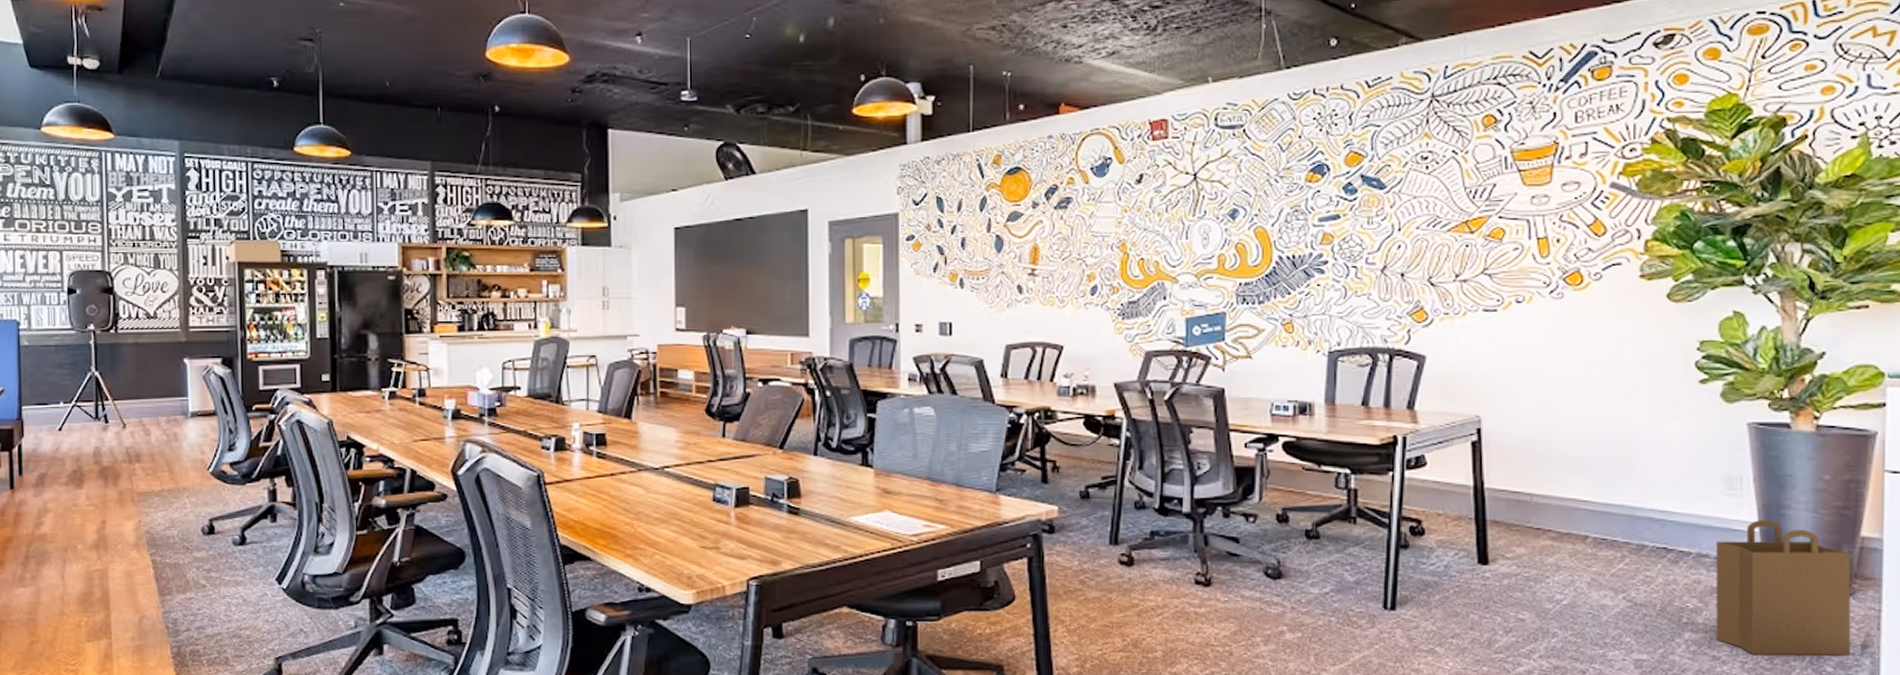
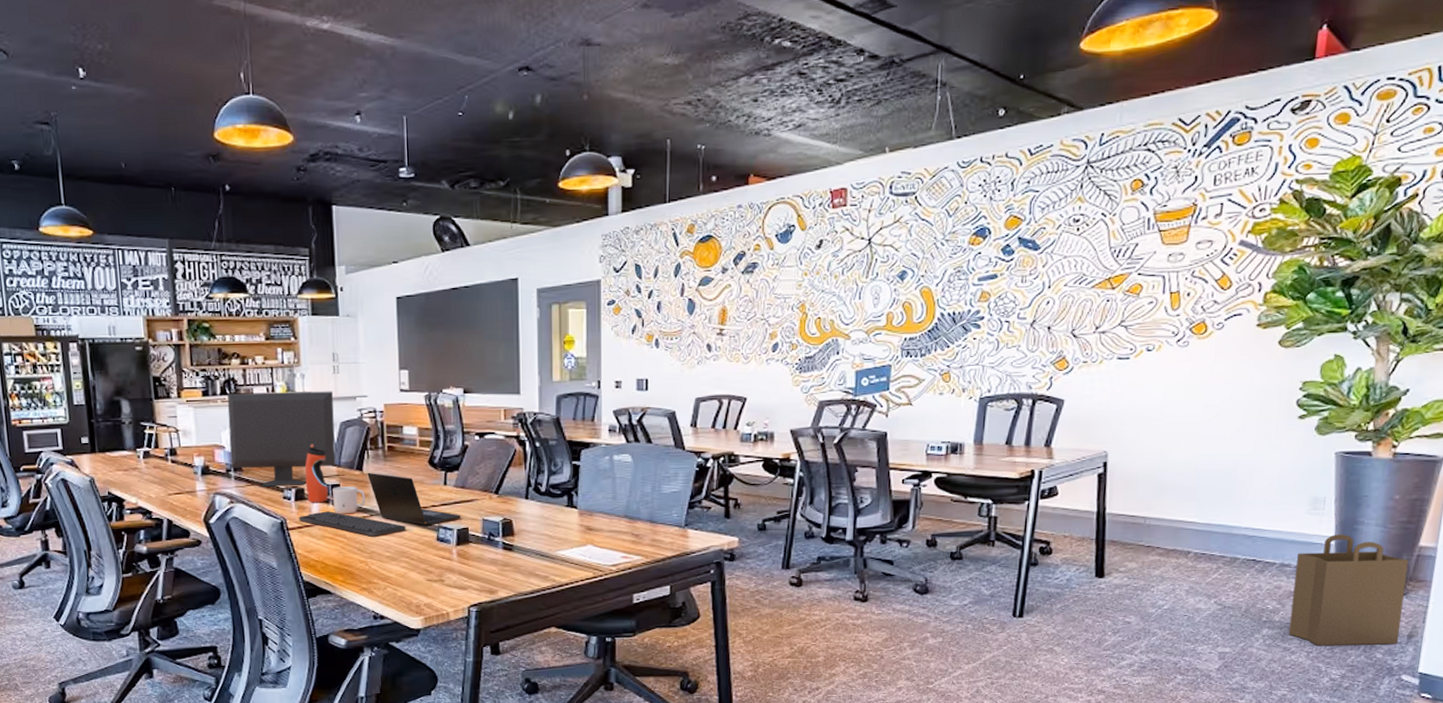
monitor: none [484,329,602,435] -> present [227,391,336,487]
computer keyboard: none [558,464,678,495] -> present [299,511,406,537]
water bottle: none [566,387,592,455] -> present [304,444,328,503]
mug: none [597,436,634,468] -> present [333,486,366,514]
laptop: none [636,420,741,484] -> present [367,472,461,526]

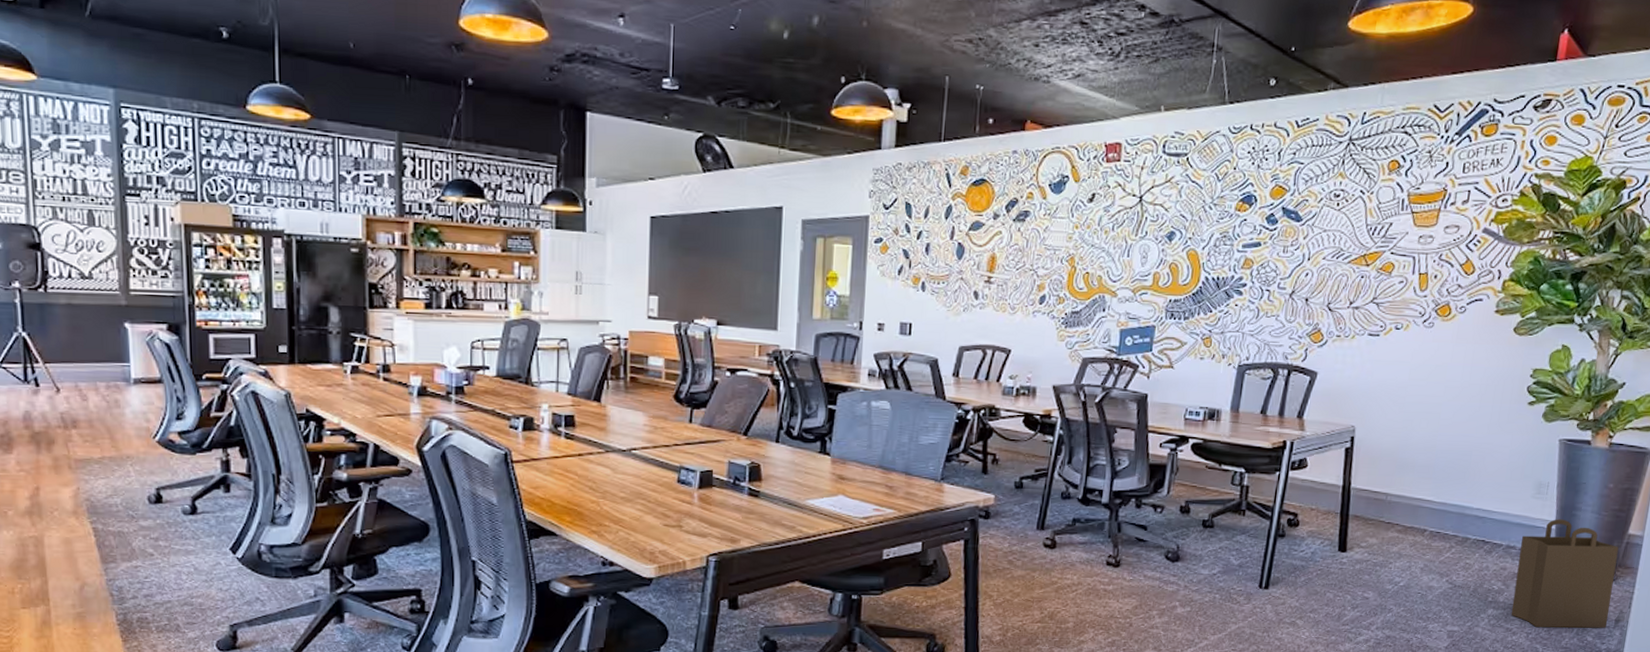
monitor: present [227,391,336,487] -> none [451,308,573,415]
computer keyboard: present [299,511,406,537] -> none [526,444,645,475]
water bottle: present [304,444,328,503] -> none [535,369,561,435]
mug: present [333,486,366,514] -> none [565,418,602,449]
laptop: present [367,472,461,526] -> none [606,404,706,467]

